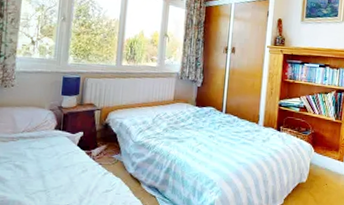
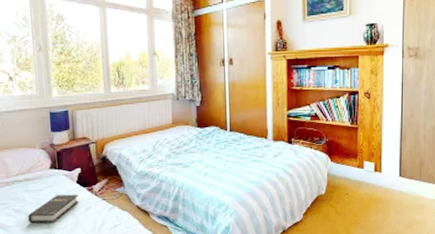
hardback book: none [26,155,78,181] -> present [28,194,79,224]

